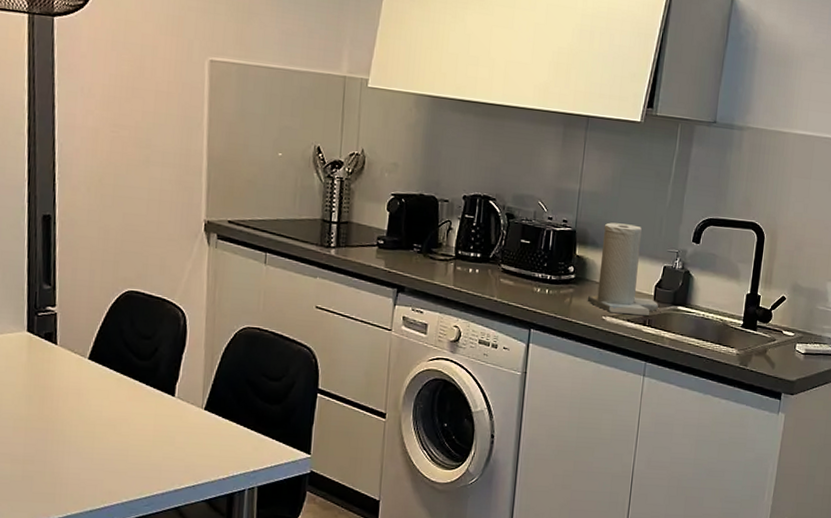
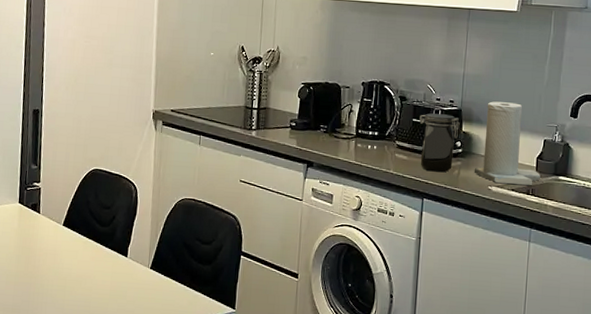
jar: none [528,233,573,300] -> present [419,113,460,172]

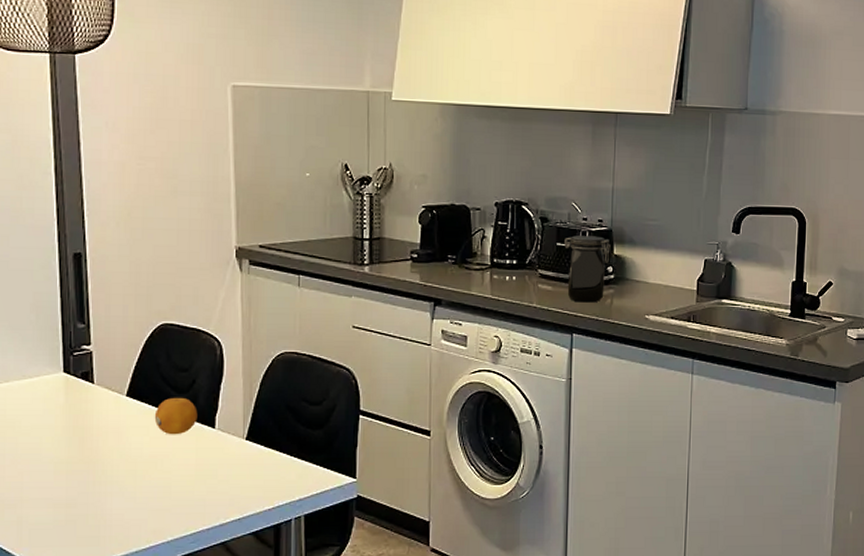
fruit: none [82,229,115,260] -> present [154,397,198,435]
paper towel: present [474,101,541,185] -> none [628,219,702,311]

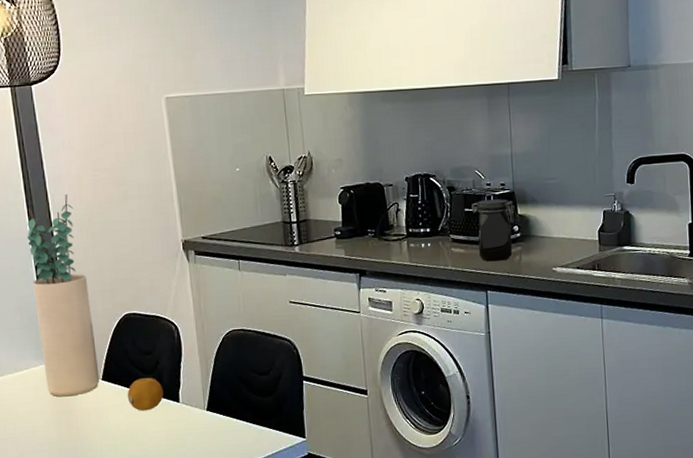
vase: none [52,182,124,412] -> present [27,195,100,397]

